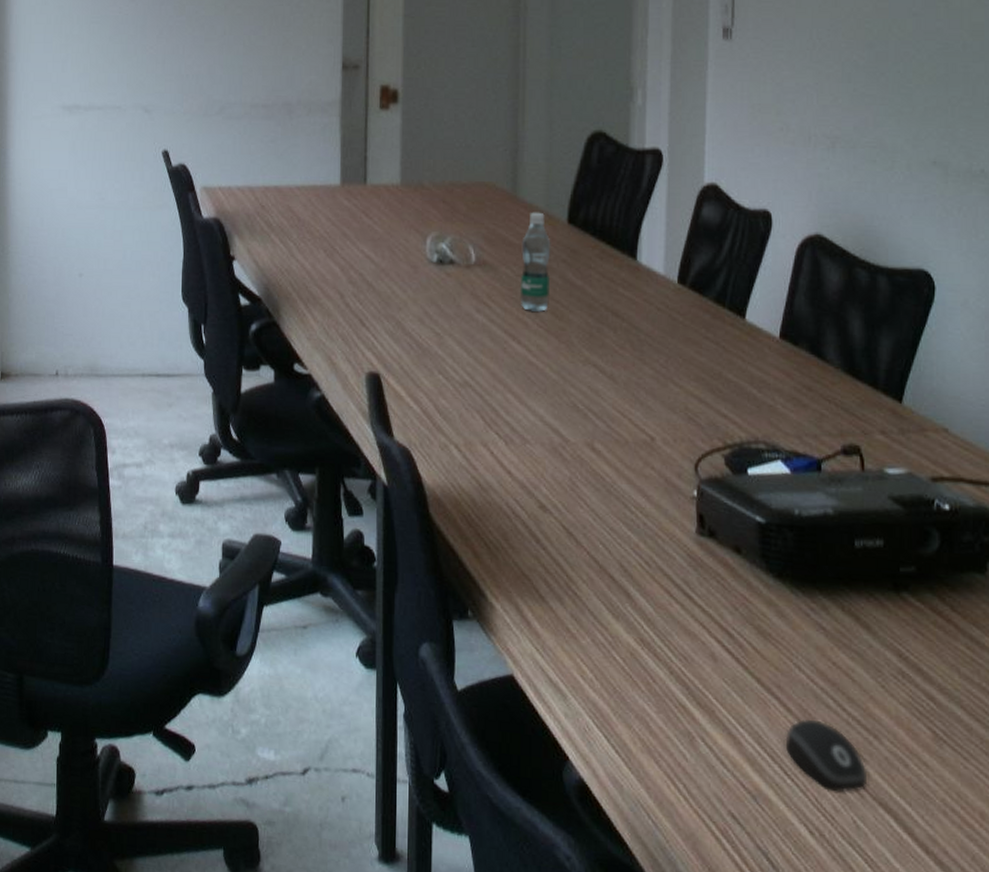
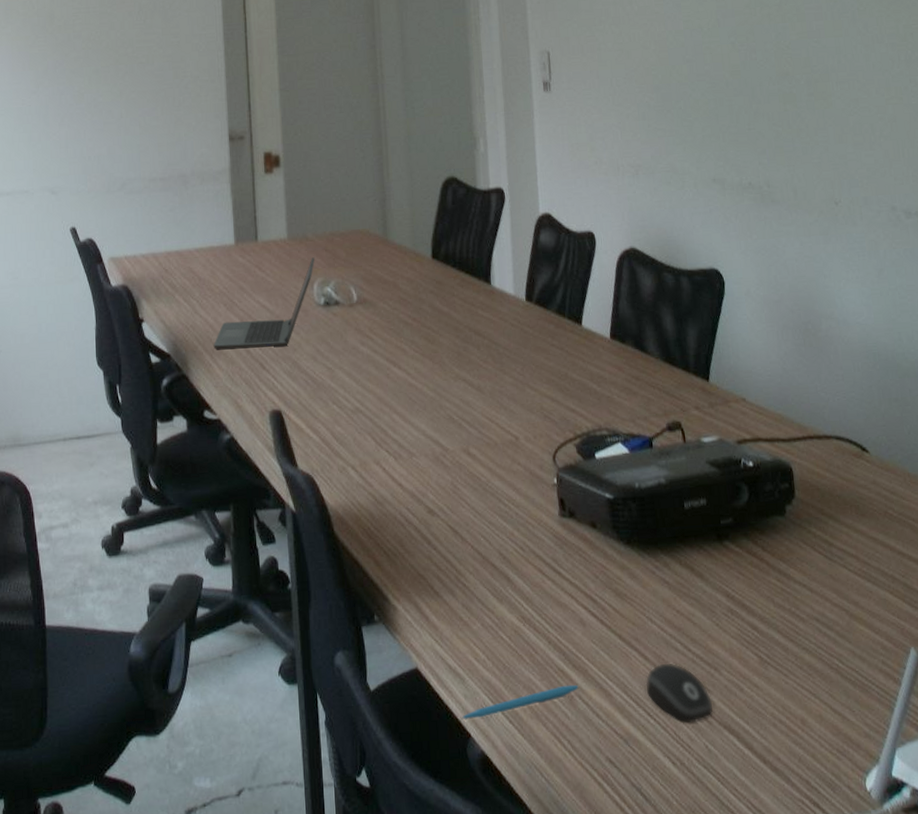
laptop: none [309,208,431,303] -> present [213,257,315,349]
bottle: present [519,212,551,312] -> none [395,251,422,339]
pen: none [559,722,704,742] -> present [461,684,580,720]

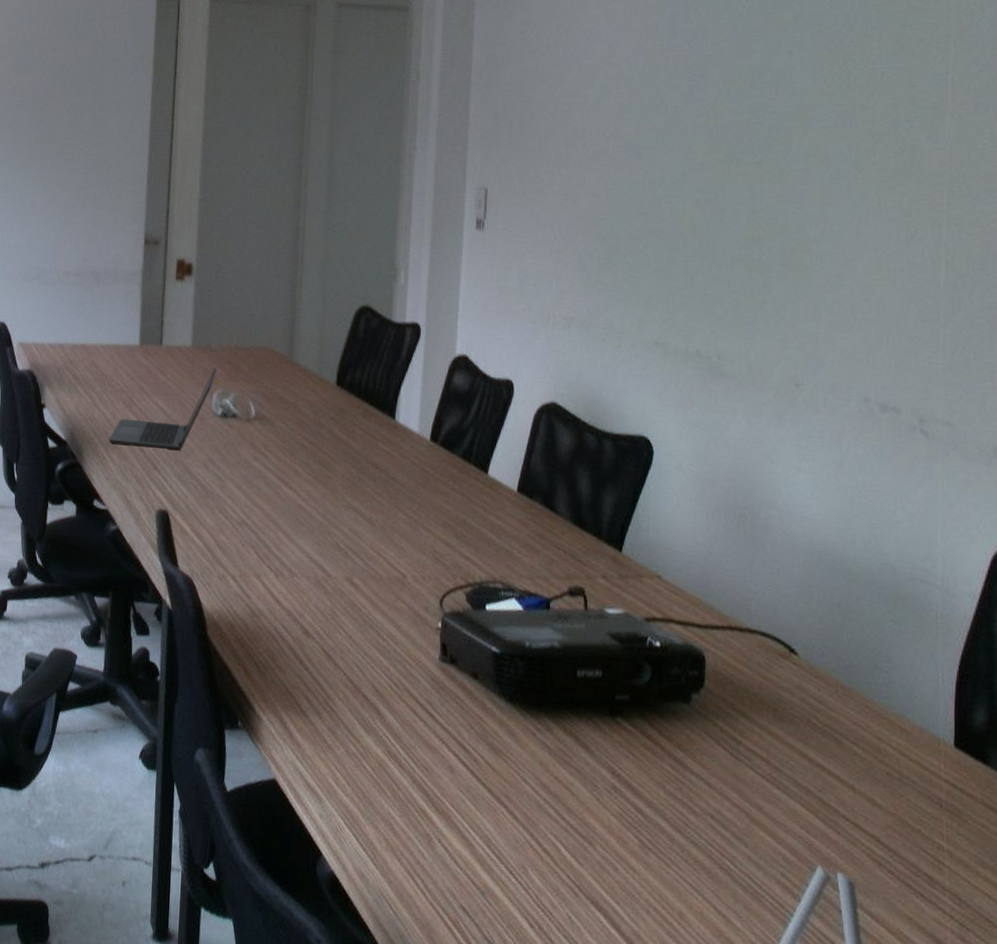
pen: present [461,684,580,720] -> none [314,825,441,840]
computer mouse: present [645,662,713,722] -> none [511,825,582,890]

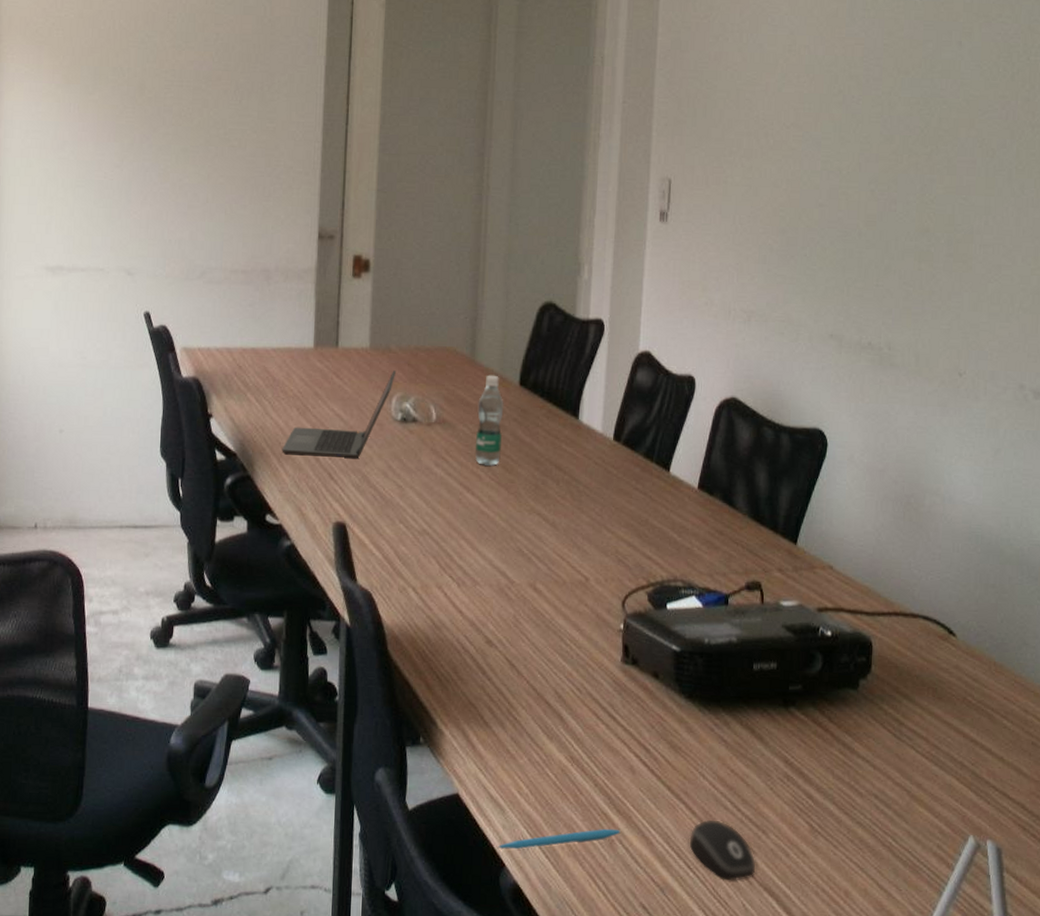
bottle: none [292,374,321,462] -> present [474,375,504,466]
pen: none [314,825,441,840] -> present [497,828,622,850]
computer mouse: none [511,825,582,890] -> present [689,818,756,880]

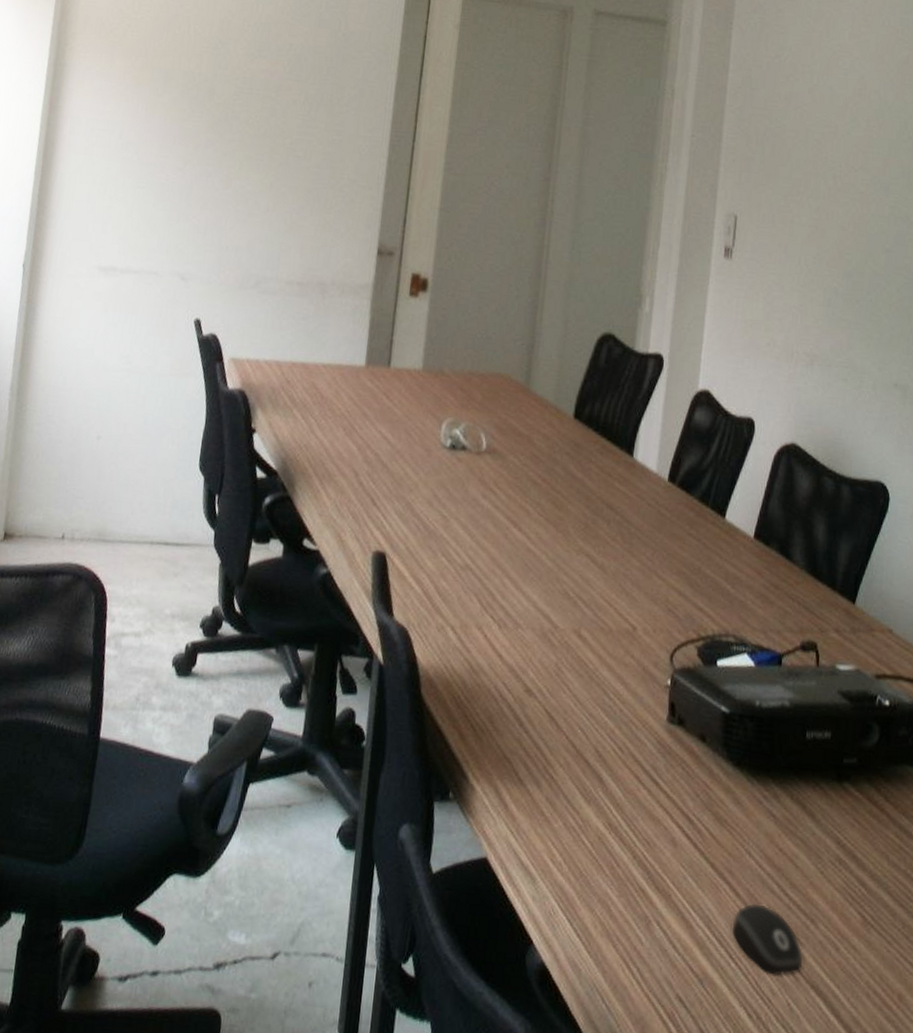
laptop: present [282,370,397,458] -> none [325,394,449,484]
bottle: present [474,375,504,466] -> none [524,405,557,501]
pen: present [497,828,622,850] -> none [525,906,660,925]

